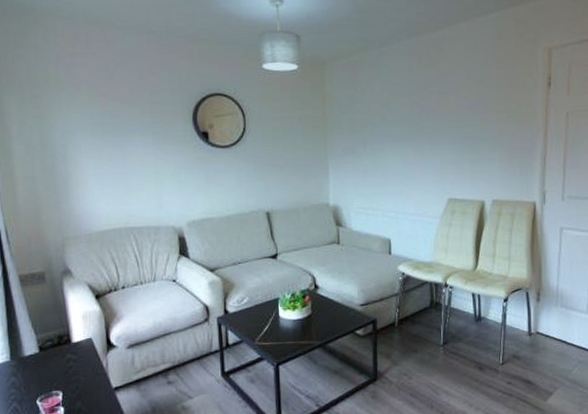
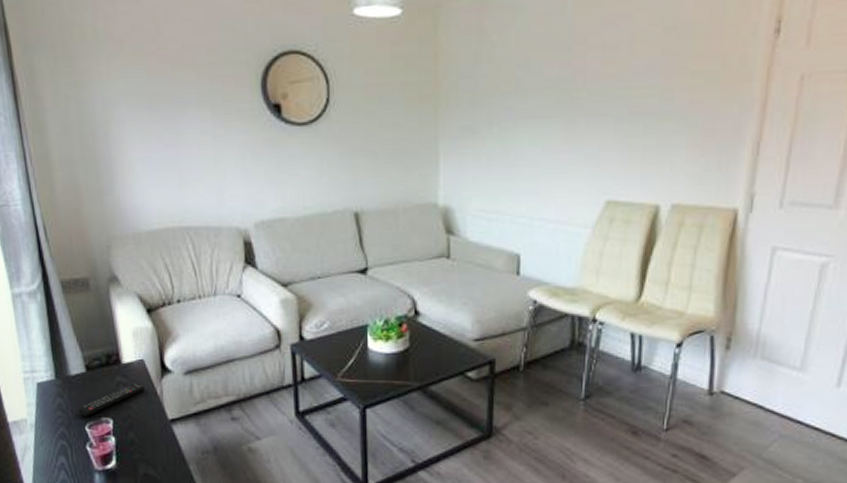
remote control: none [30,359,92,391] -> present [78,384,145,416]

